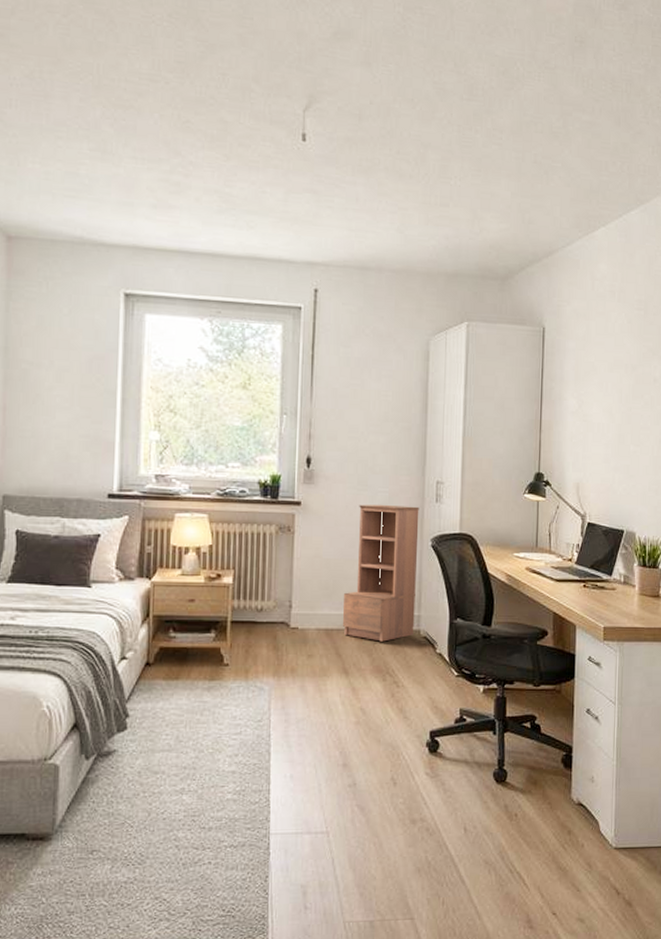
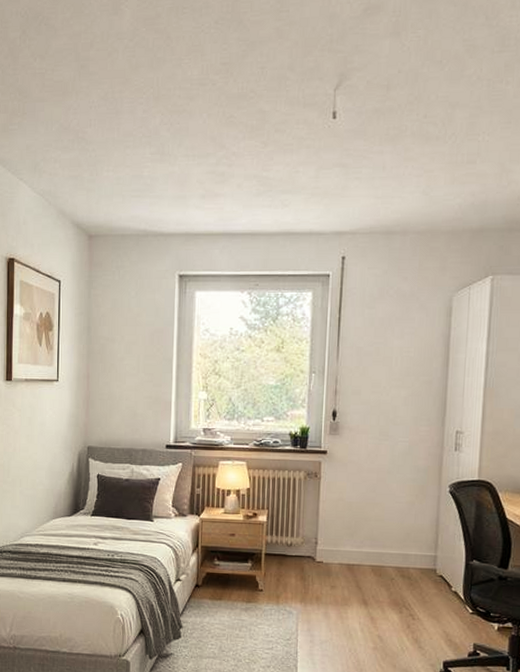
bookshelf: present [342,504,419,642] -> none [362,452,438,578]

